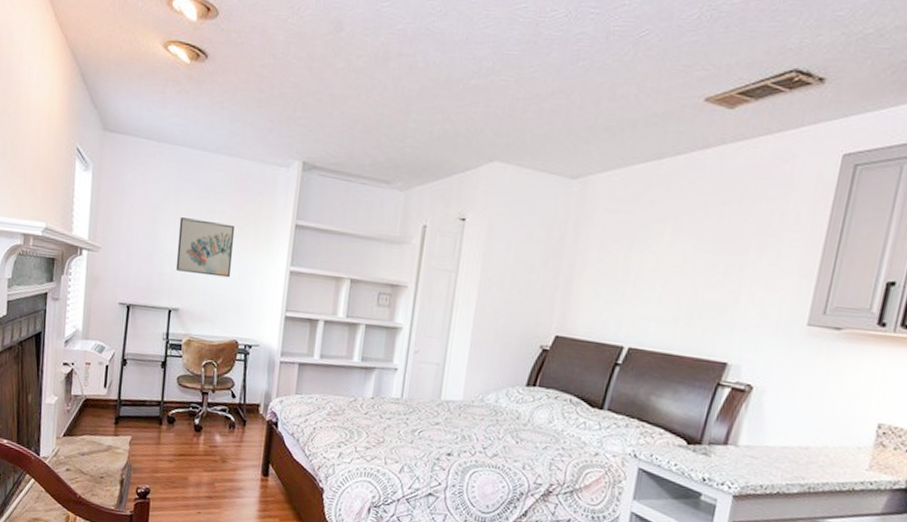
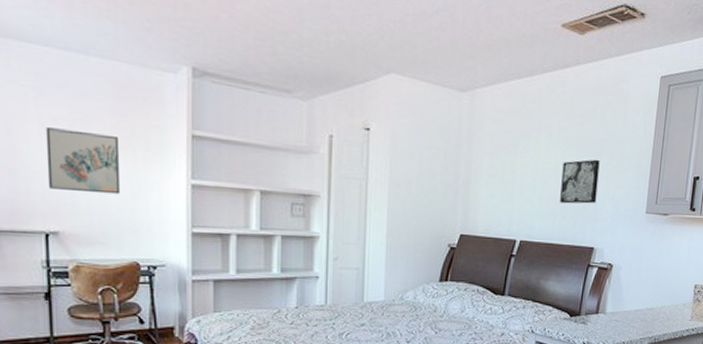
wall art: none [685,256,745,310] -> present [560,159,600,204]

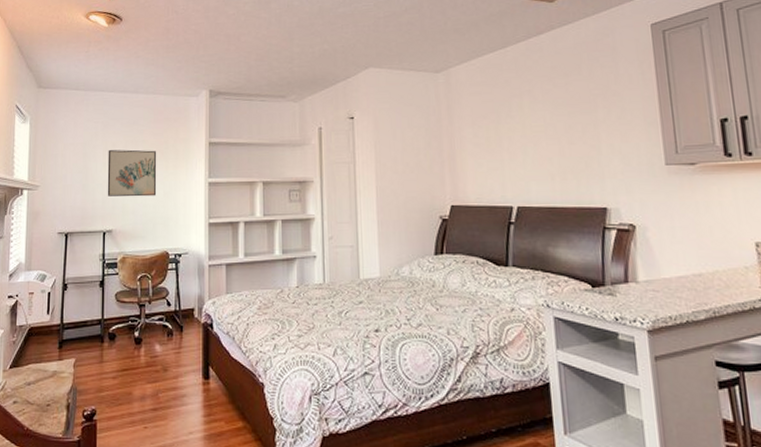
wall art: present [560,159,600,204] -> none [553,115,600,164]

